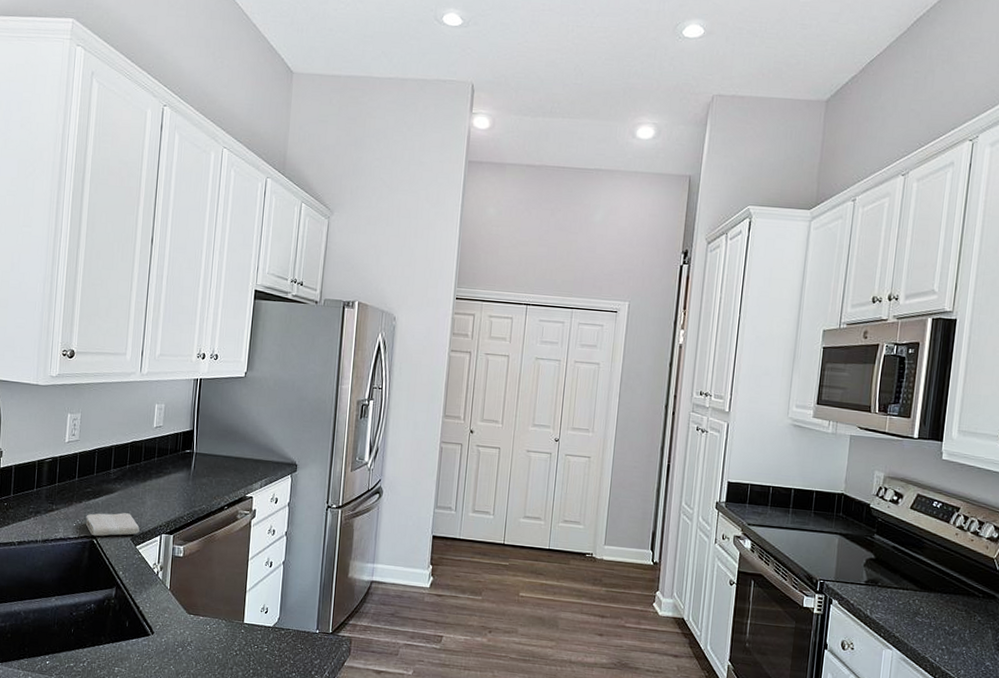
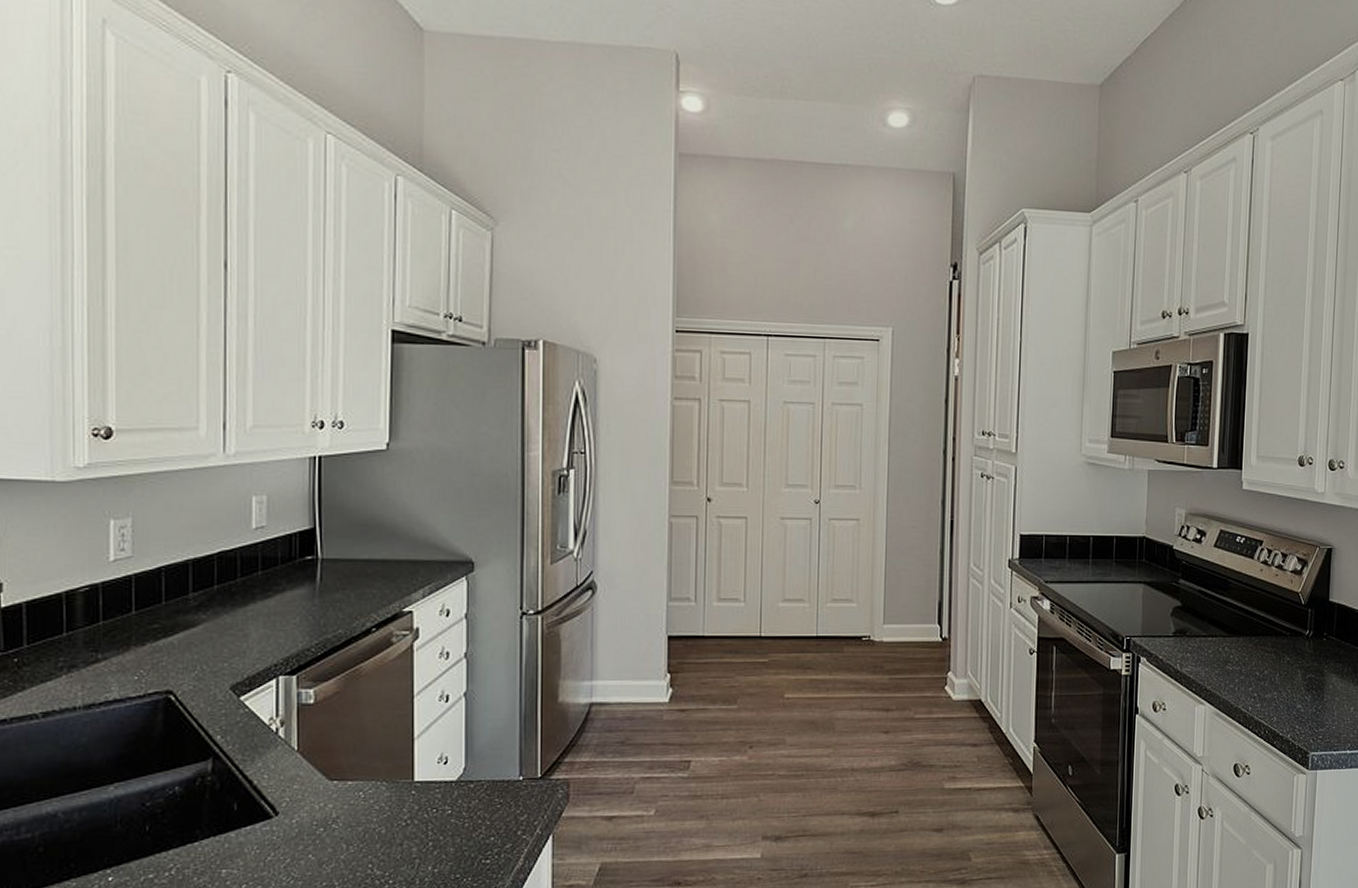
washcloth: present [86,512,141,537] -> none [154,653,245,691]

